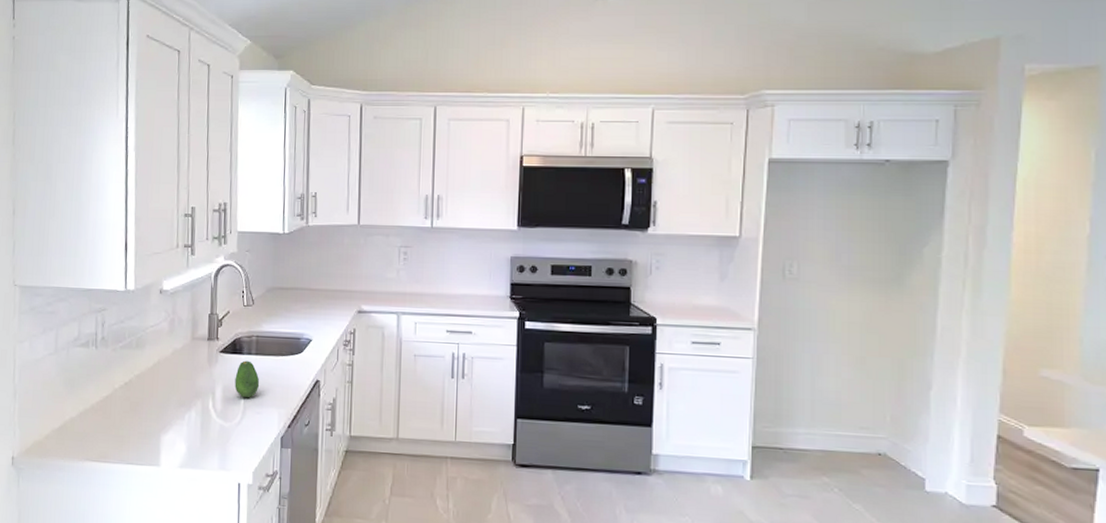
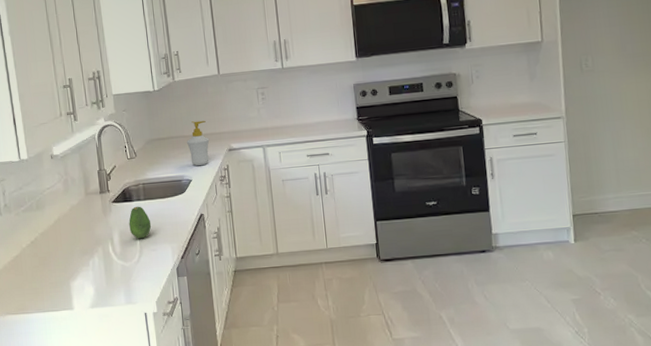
soap bottle: none [312,274,338,326] -> present [187,120,210,166]

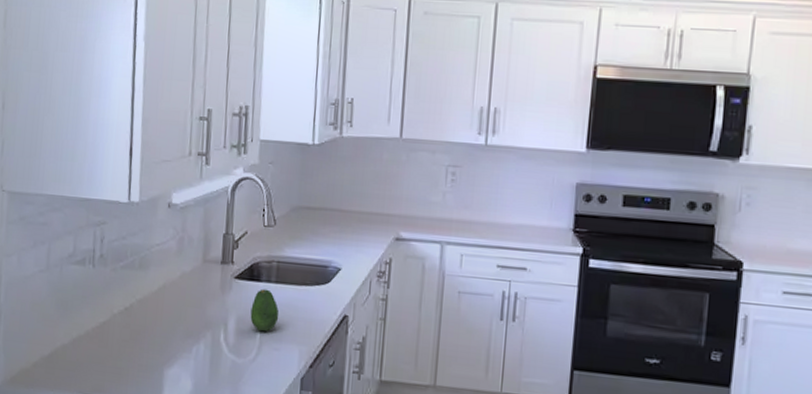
soap bottle: present [187,120,210,166] -> none [343,193,374,253]

